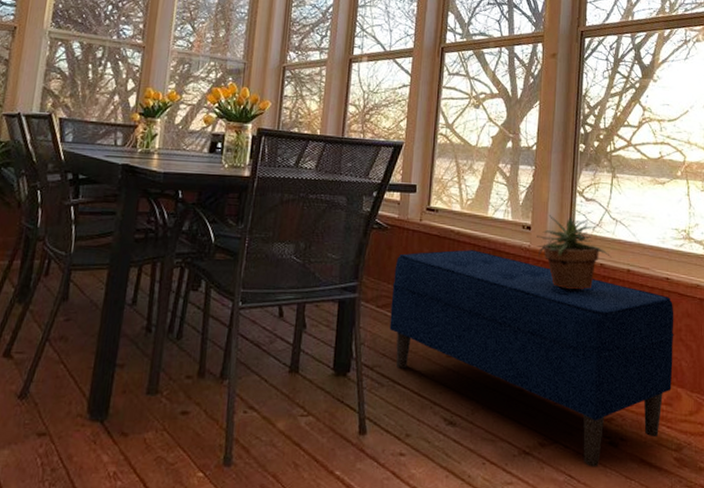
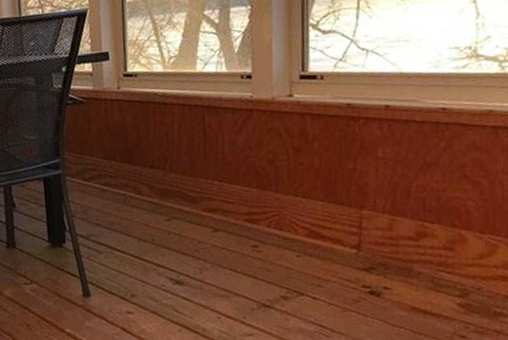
bench: present [389,250,674,468] -> none [96,110,455,317]
potted plant: present [536,215,612,289] -> none [260,55,362,137]

